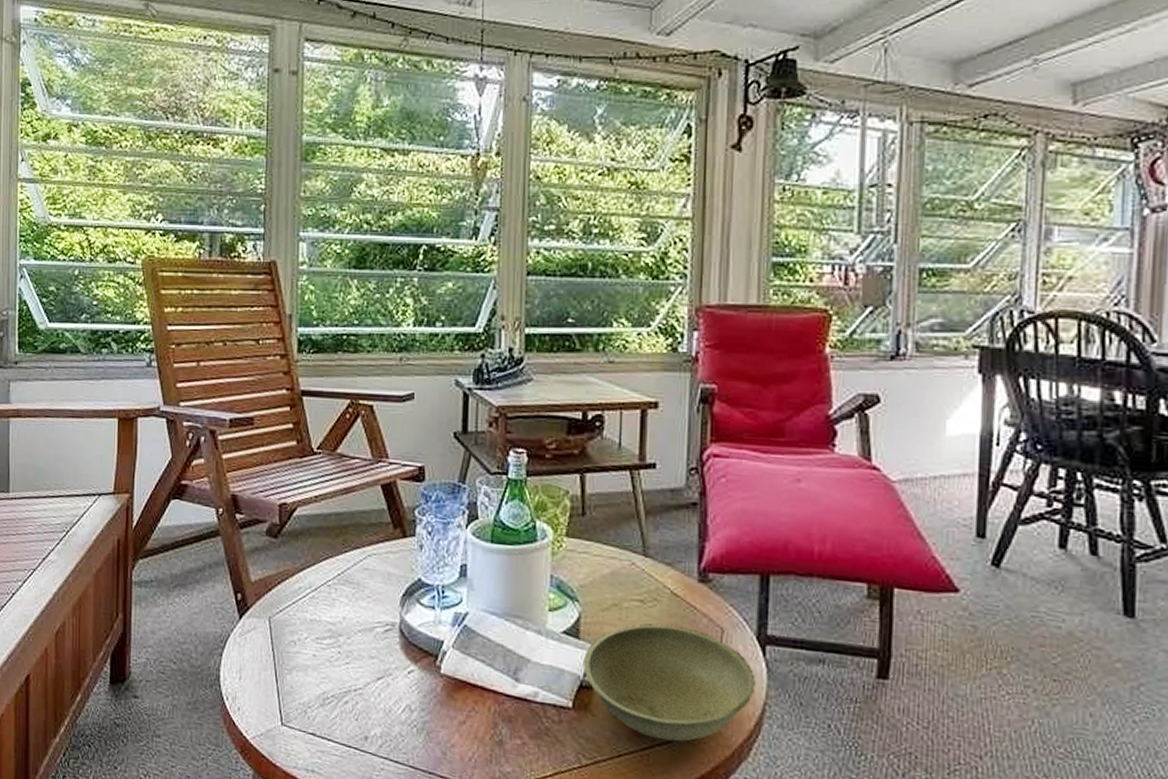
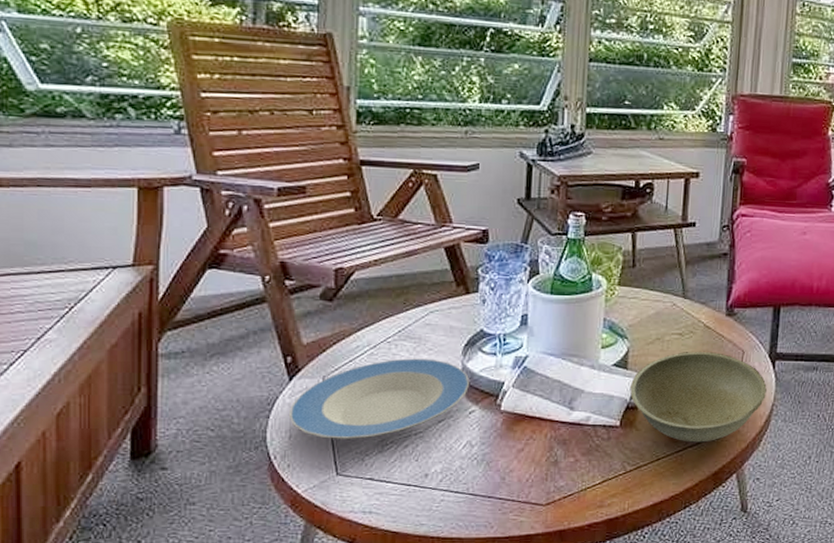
plate: none [238,604,407,689] -> present [288,358,469,439]

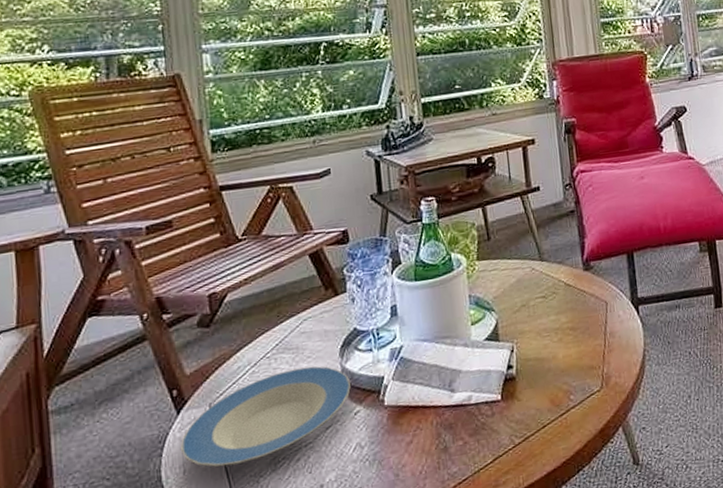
bowl: present [630,351,767,443] -> none [505,308,636,404]

